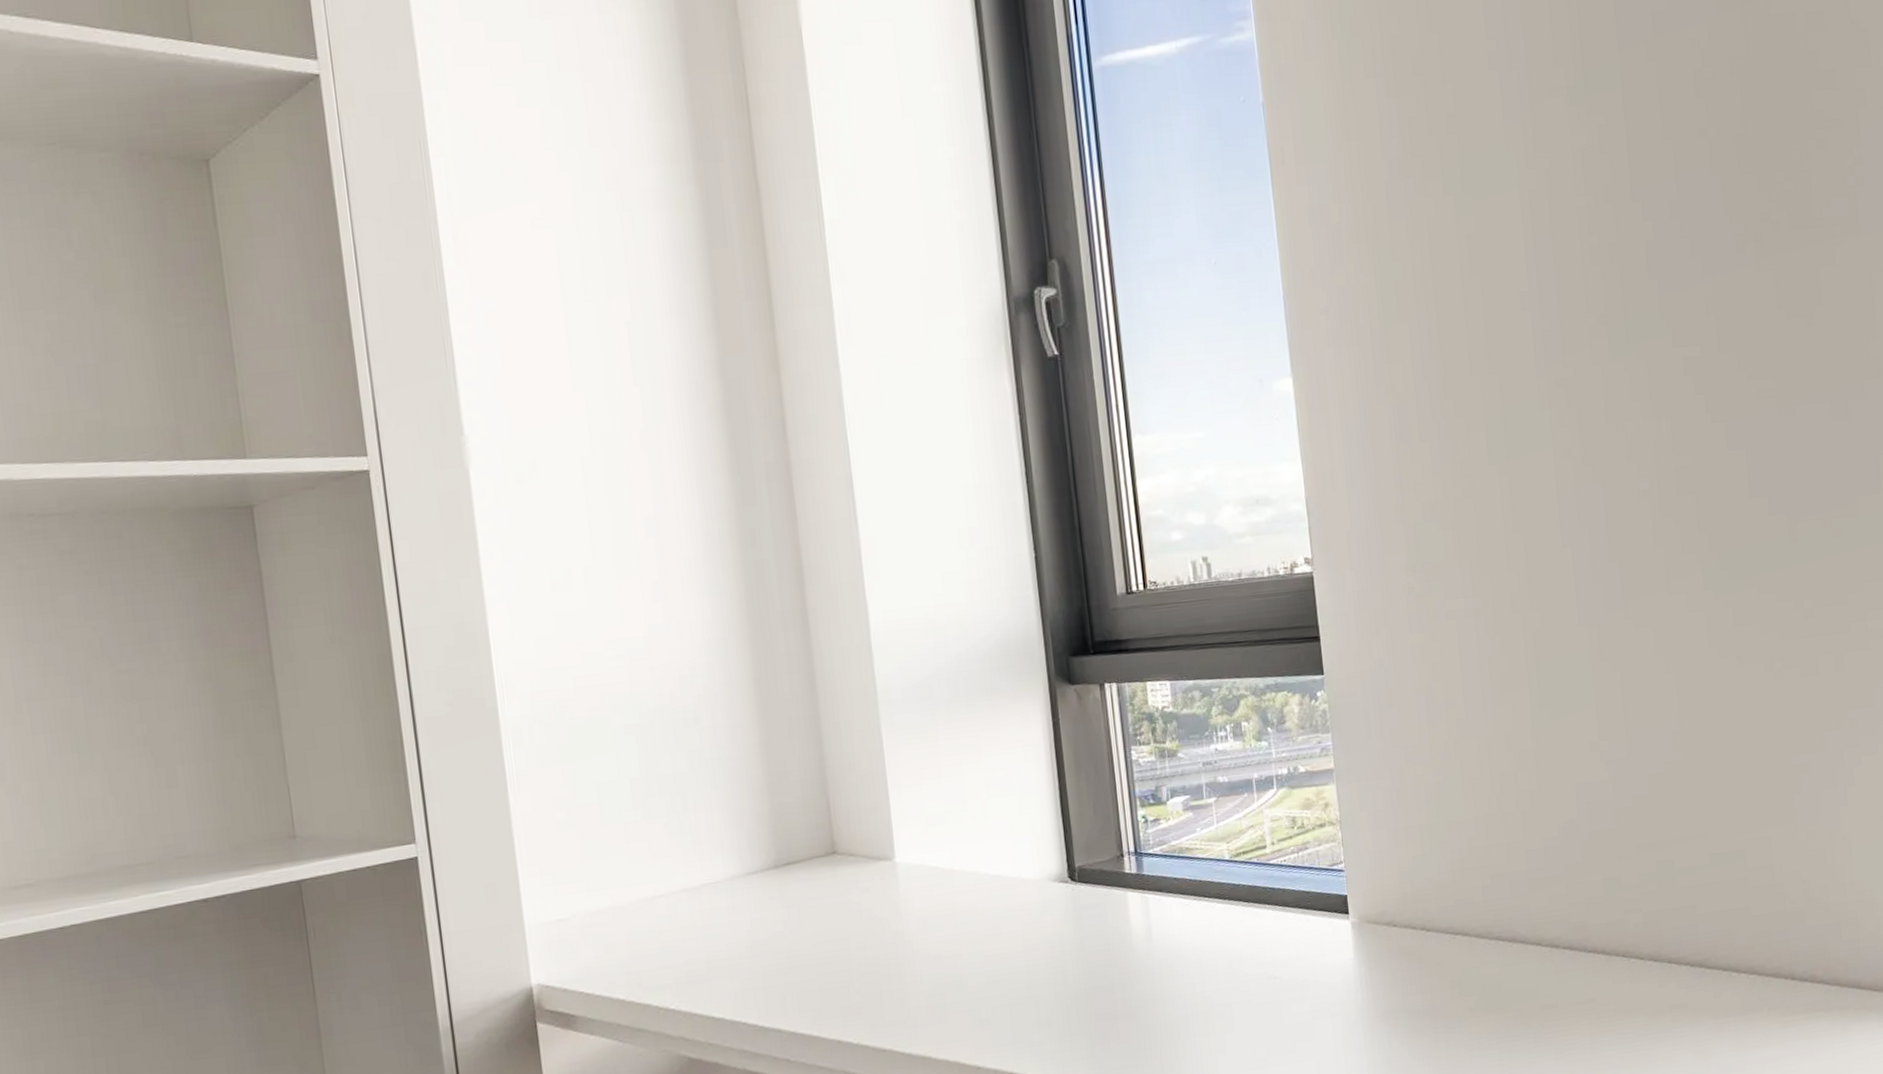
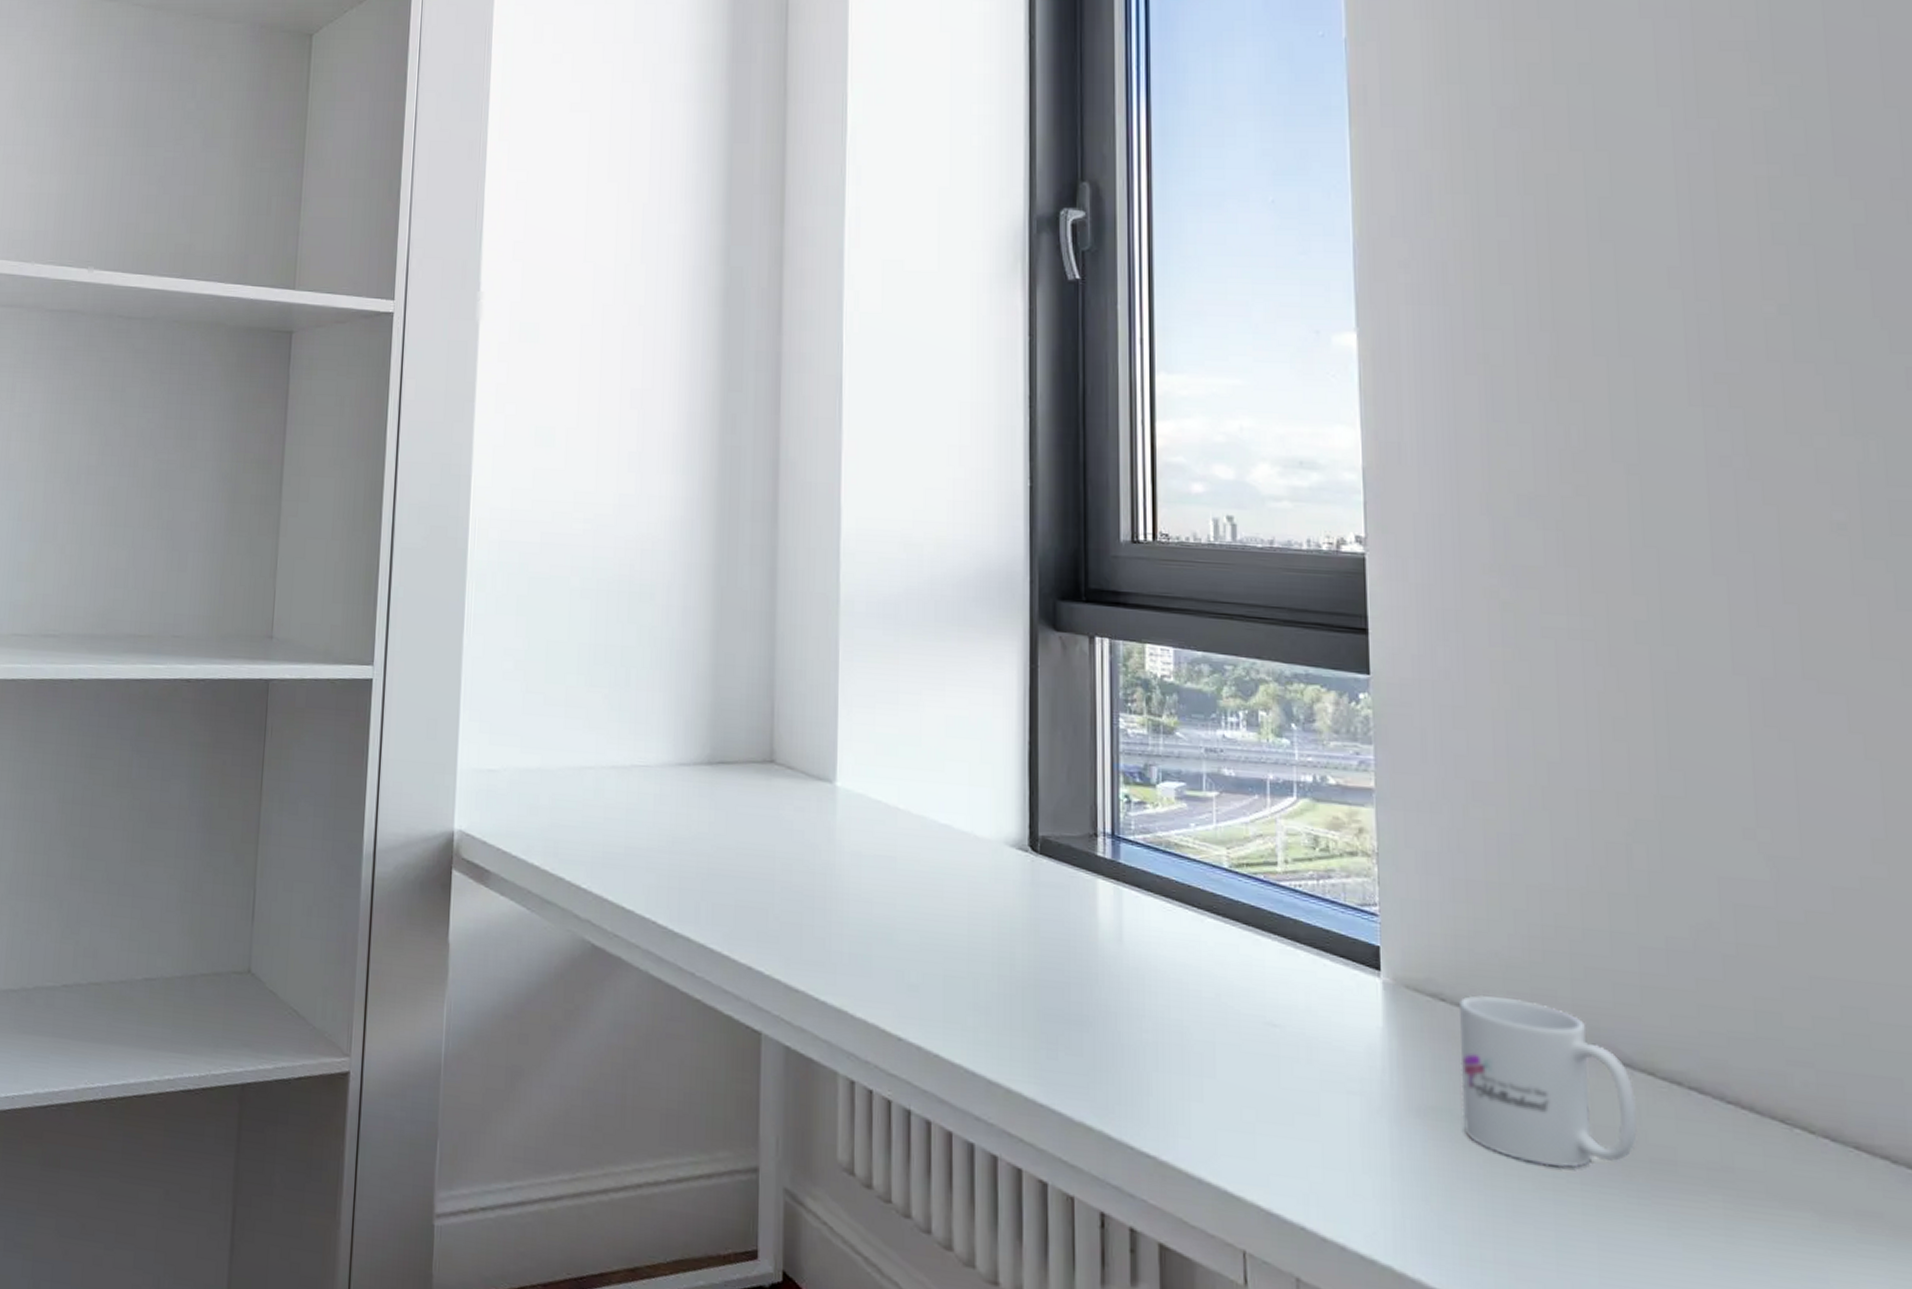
mug: none [1407,911,1532,1033] -> present [1460,995,1639,1167]

